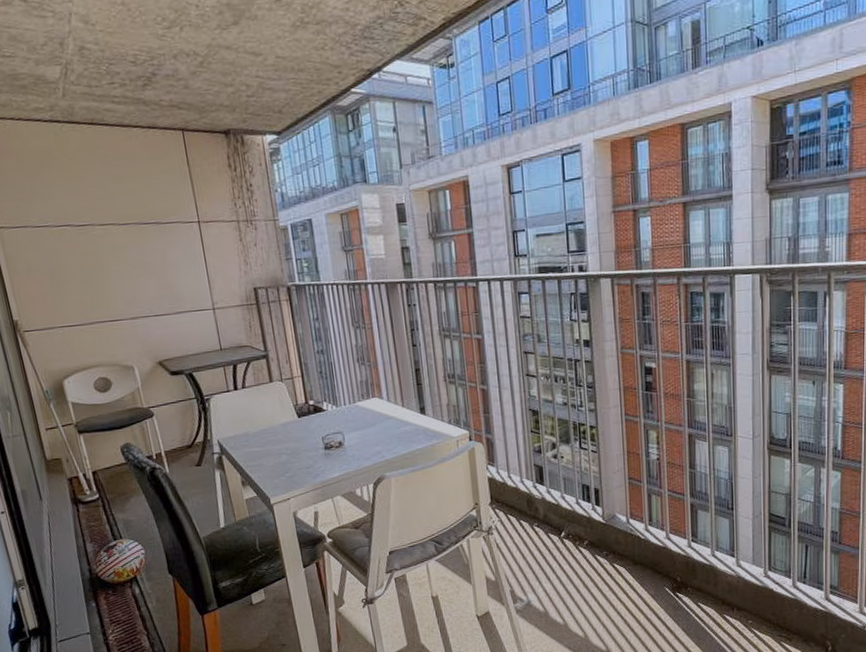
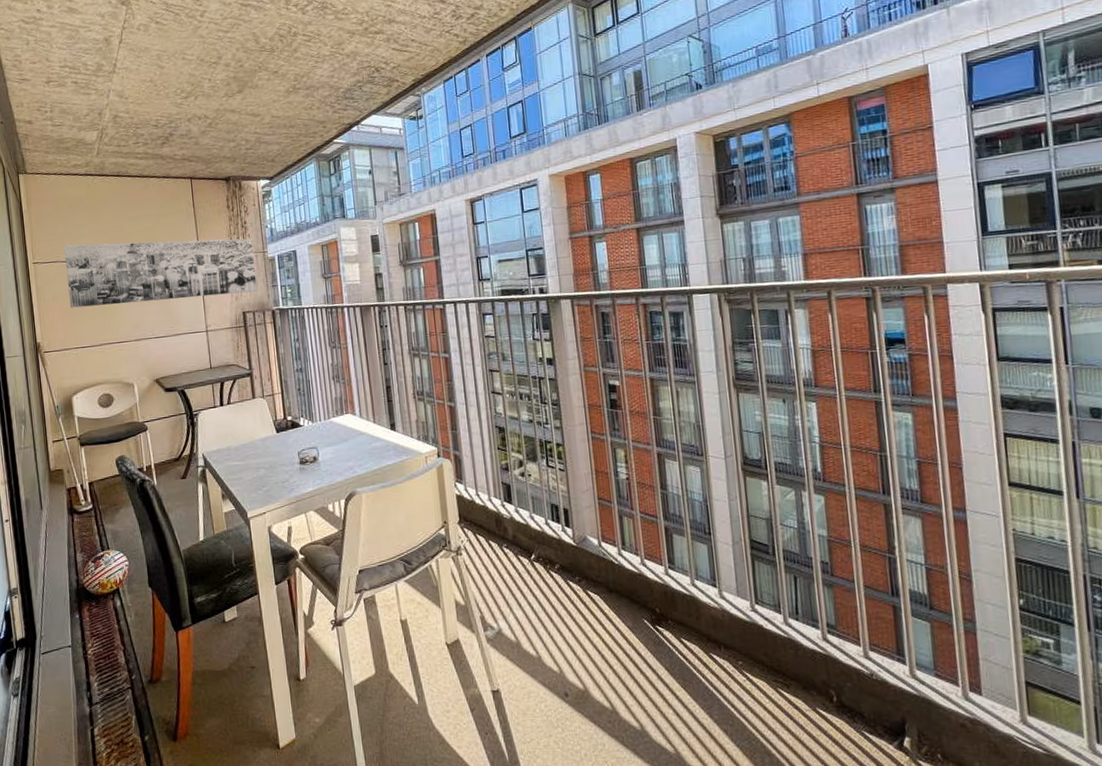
wall art: none [33,203,269,281] -> present [63,238,257,308]

